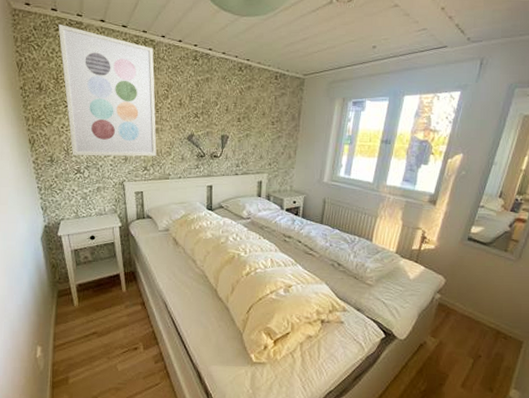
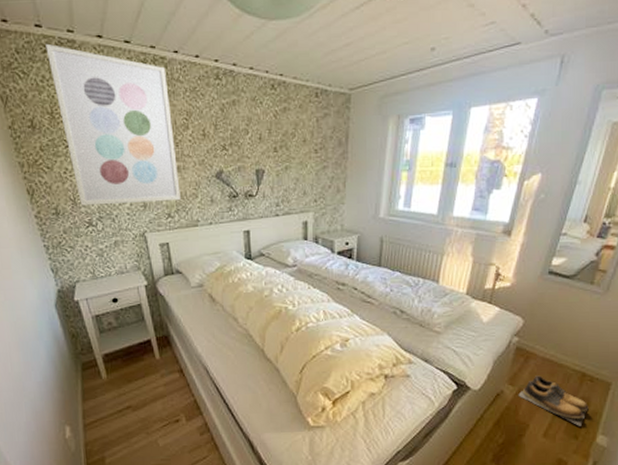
shoes: none [439,330,503,380] -> present [518,375,589,426]

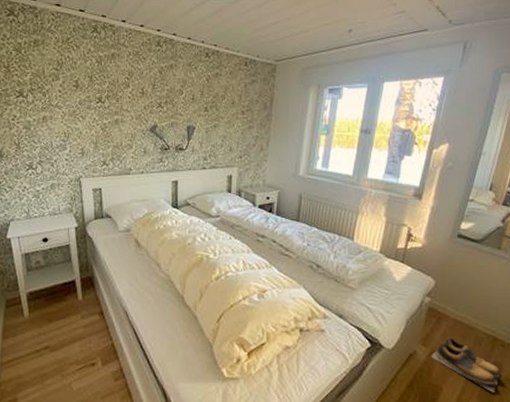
wall art: present [45,43,181,206] -> none [10,8,117,150]

